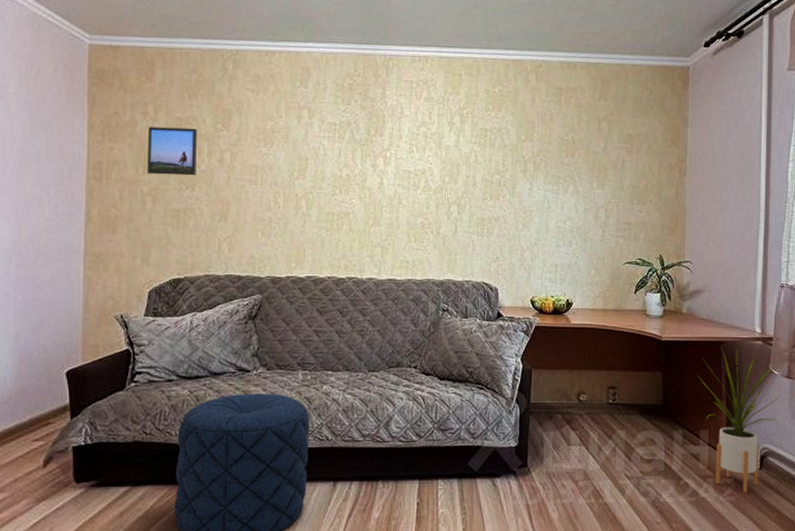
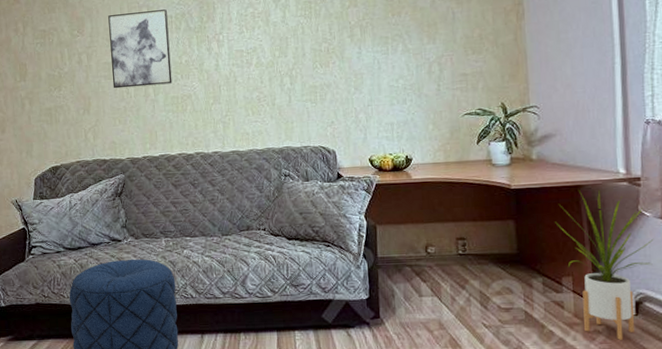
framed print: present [146,126,197,176] -> none [20,37,61,81]
wall art: none [258,112,331,198] -> present [108,9,173,89]

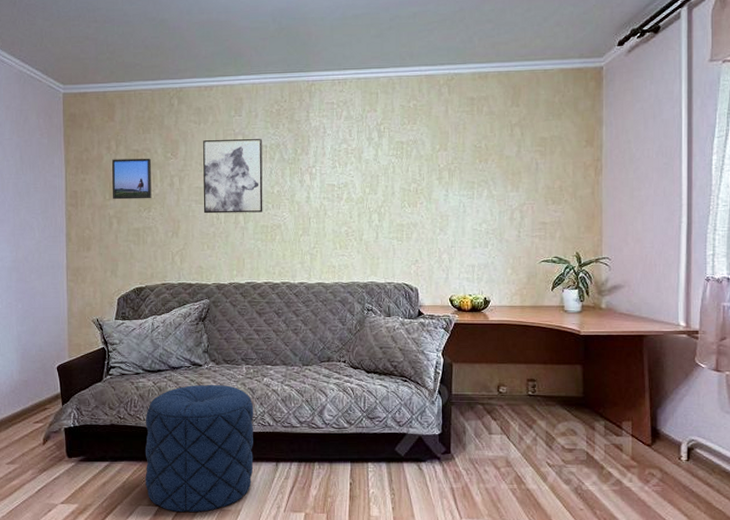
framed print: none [20,37,61,81] -> present [112,158,152,200]
house plant: present [555,190,654,340] -> none [619,339,708,483]

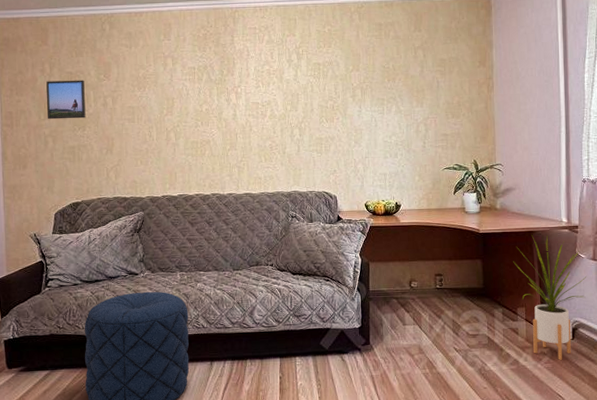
wall art: present [203,139,263,214] -> none [134,61,193,132]
house plant: none [619,339,708,483] -> present [513,235,587,360]

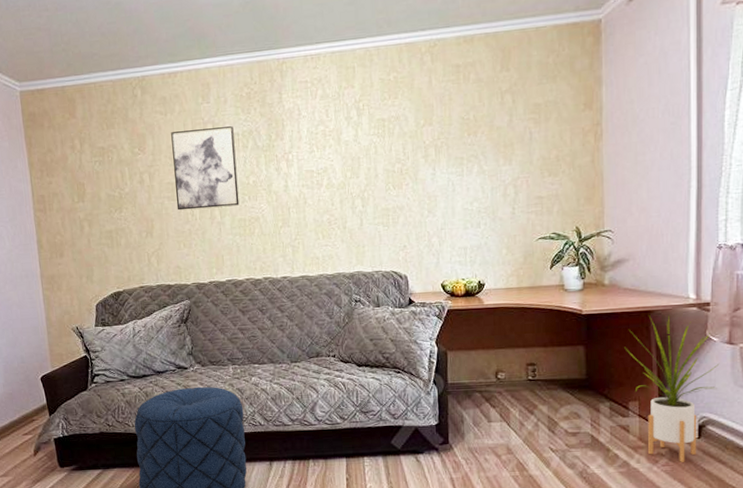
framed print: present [46,80,86,120] -> none [77,155,122,202]
wall art: none [134,61,193,132] -> present [171,126,240,211]

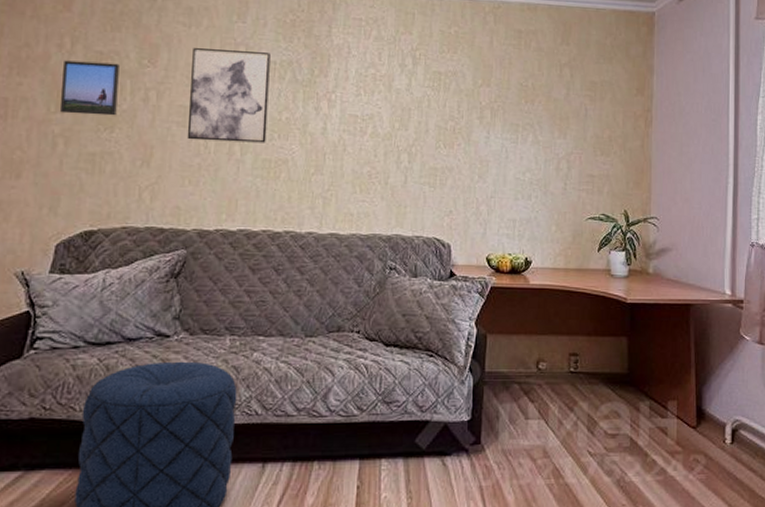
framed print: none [77,155,122,202] -> present [59,60,120,116]
house plant: present [624,315,720,462] -> none [665,309,752,470]

